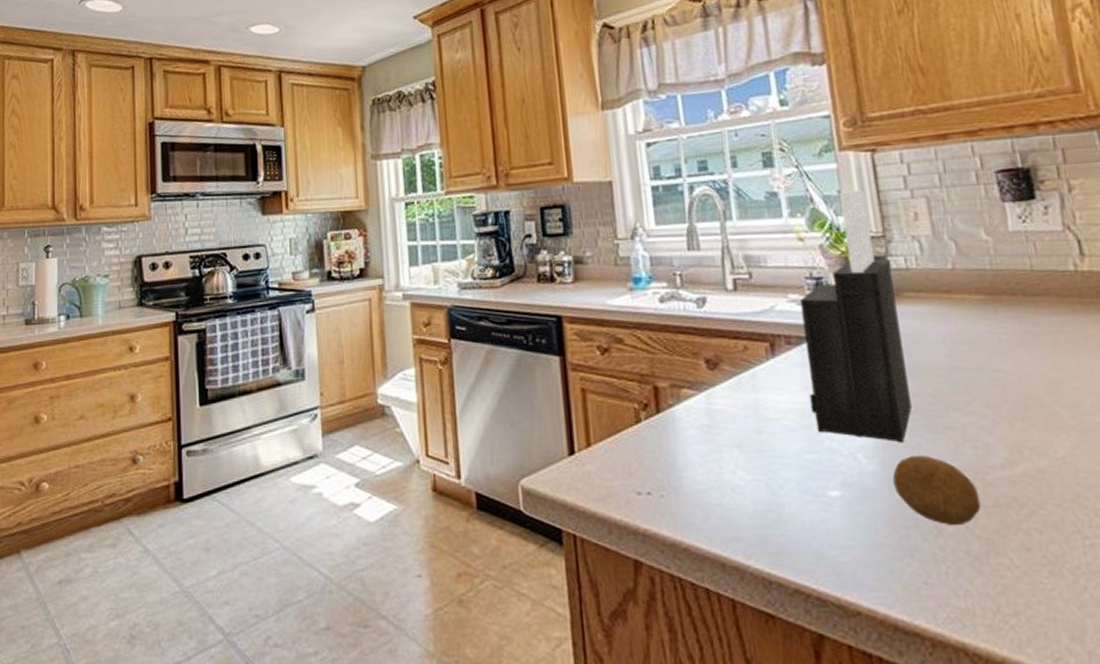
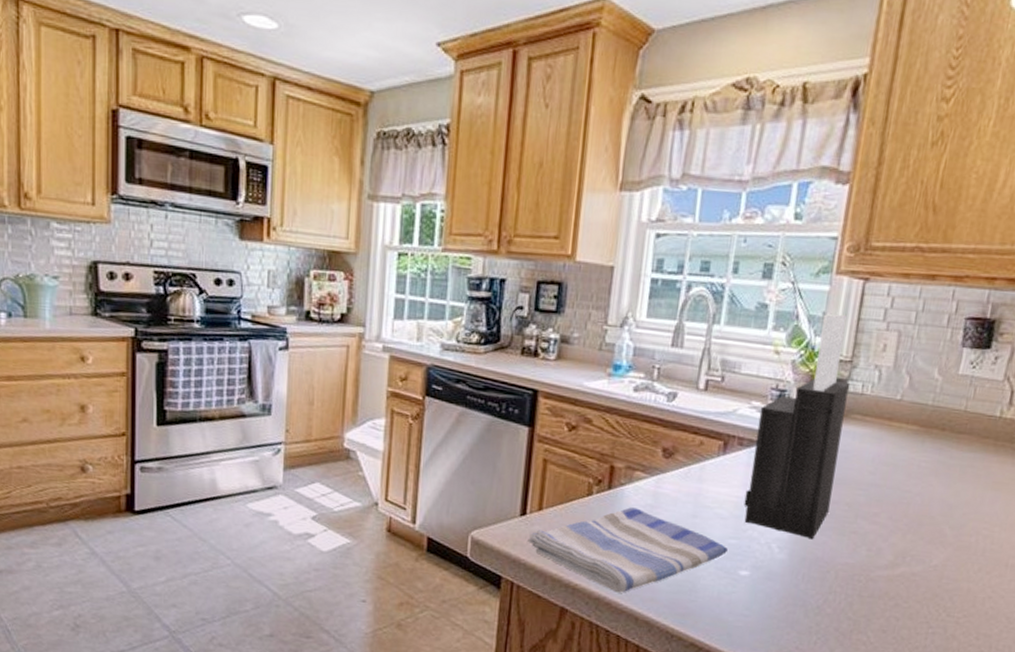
dish towel: none [582,430,808,535] -> present [528,507,728,593]
fruit: present [892,456,981,525] -> none [794,551,861,608]

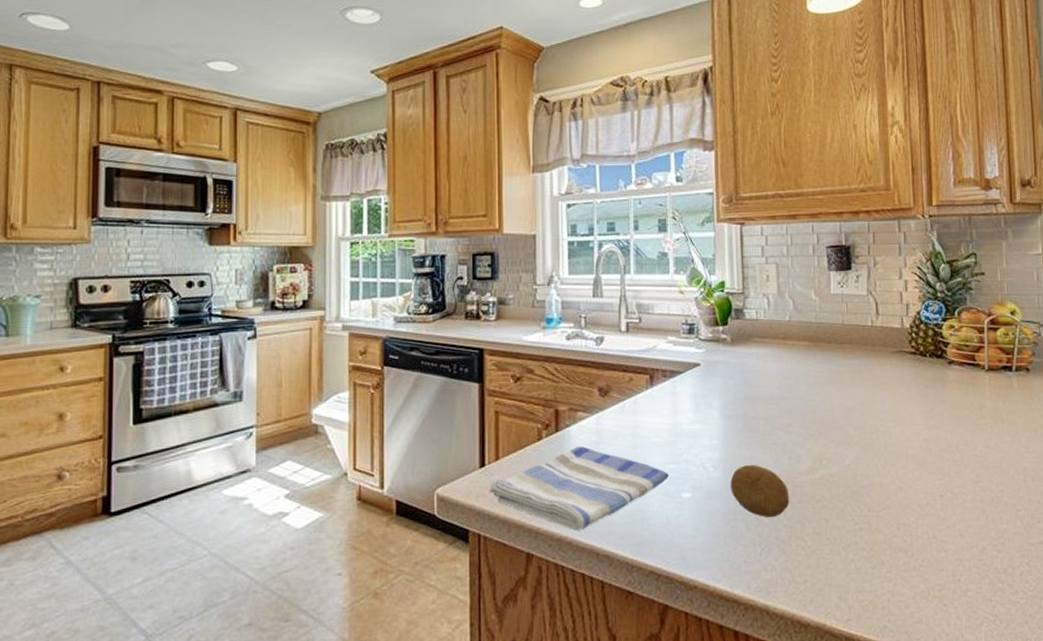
knife block: present [744,313,849,540] -> none [675,254,749,455]
fruit: none [794,551,861,608] -> present [730,465,790,517]

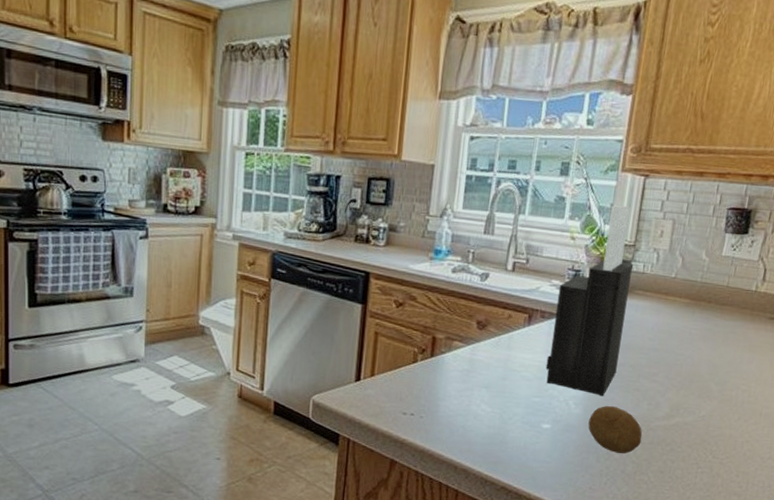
dish towel: present [489,446,669,531] -> none [362,372,532,446]
knife block: none [675,254,749,455] -> present [545,205,633,397]

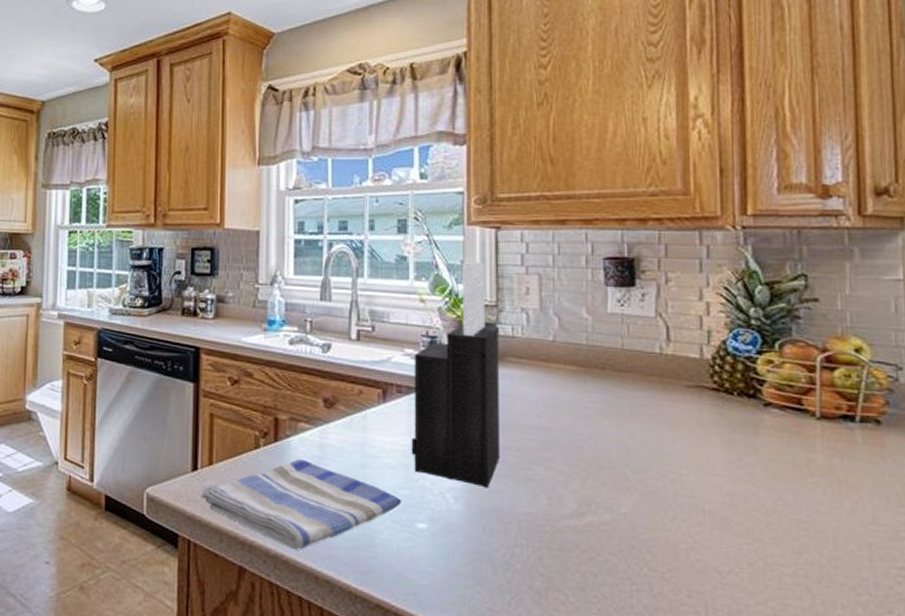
dish towel: none [362,372,532,446] -> present [201,459,401,550]
fruit: present [588,406,643,454] -> none [475,500,548,563]

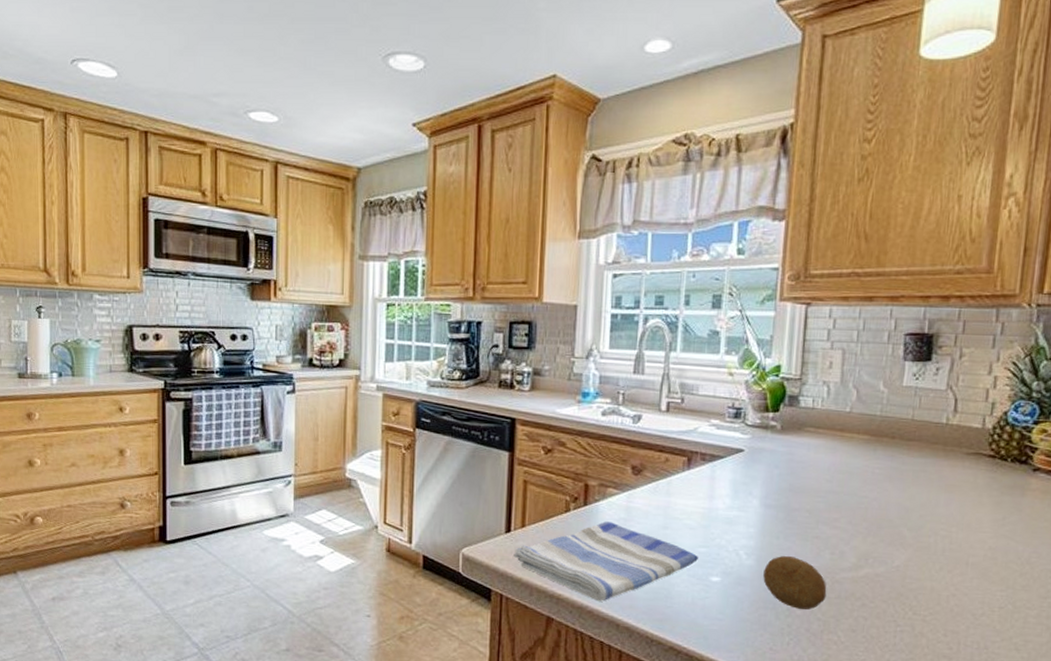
knife block: present [411,261,500,488] -> none [710,336,800,546]
fruit: none [475,500,548,563] -> present [763,556,827,610]

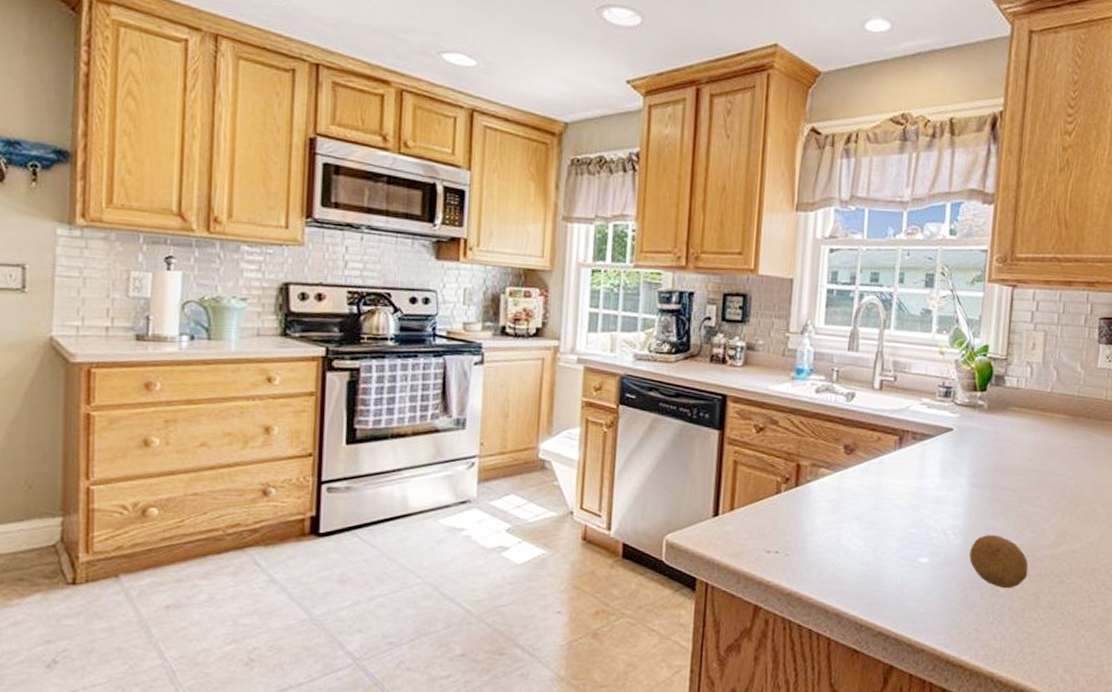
dish towel: present [513,521,698,602] -> none [721,503,908,587]

